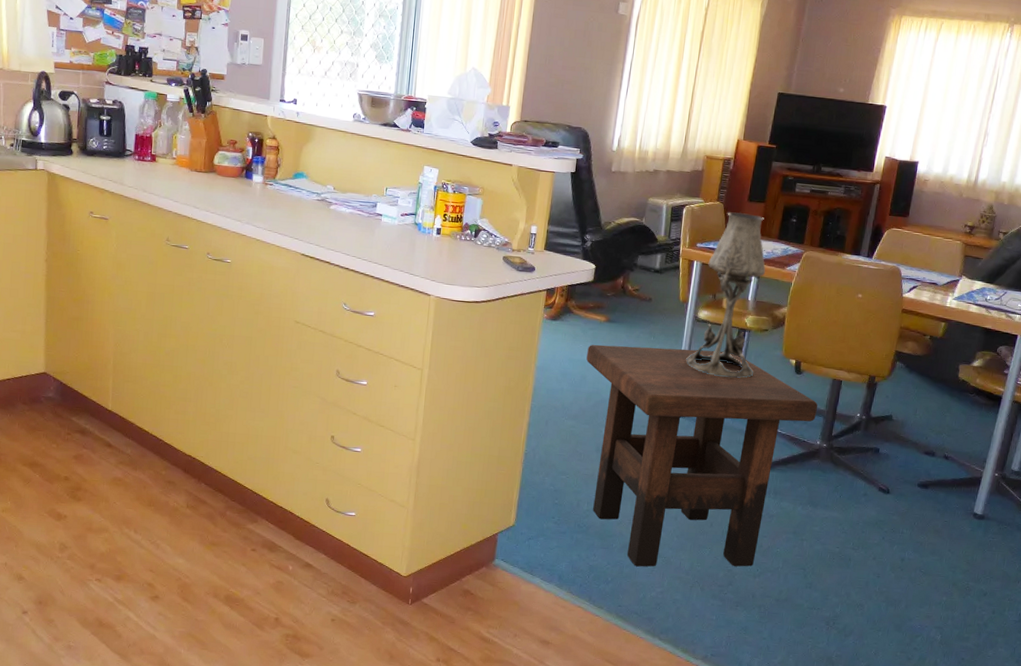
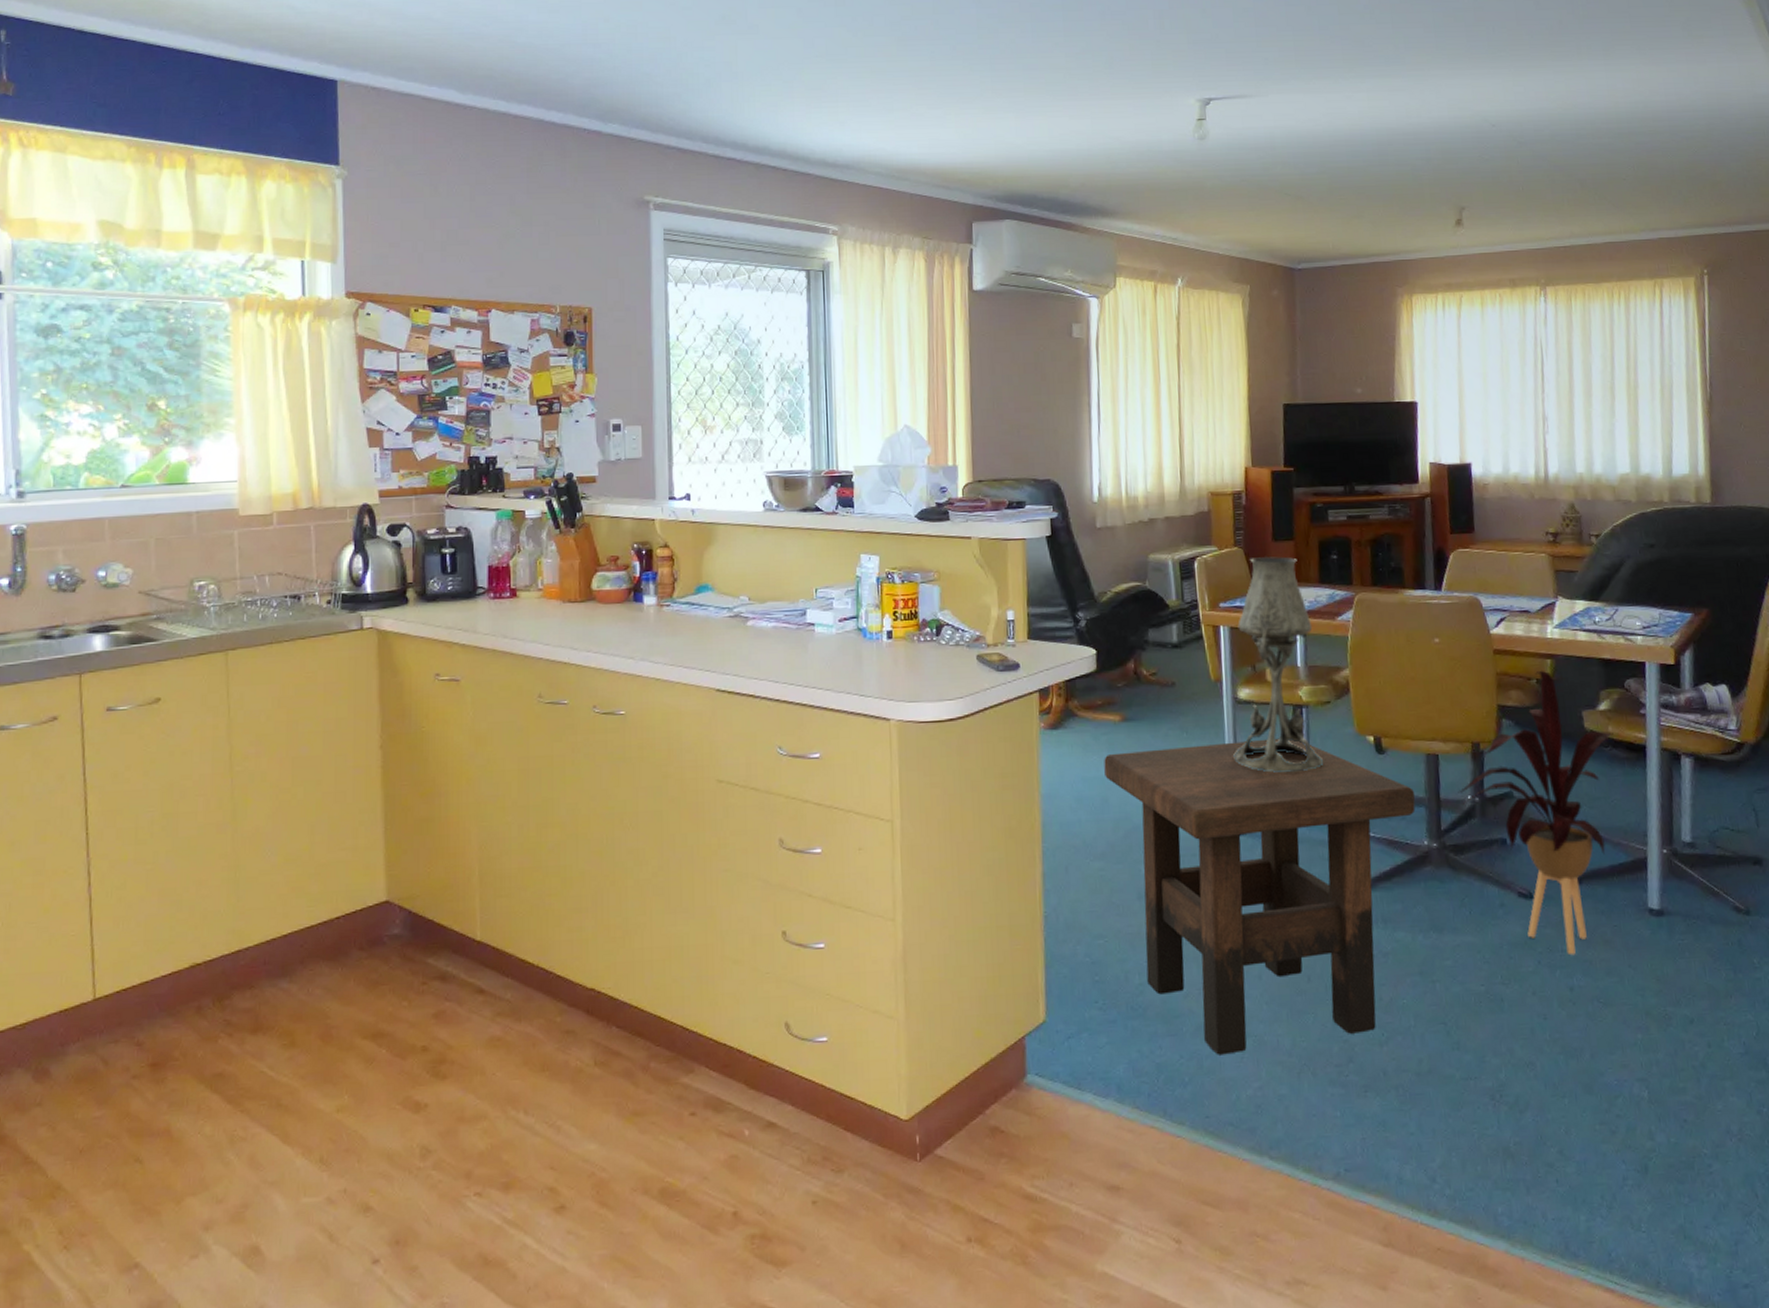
house plant: none [851,329,979,537] -> present [1458,670,1614,956]

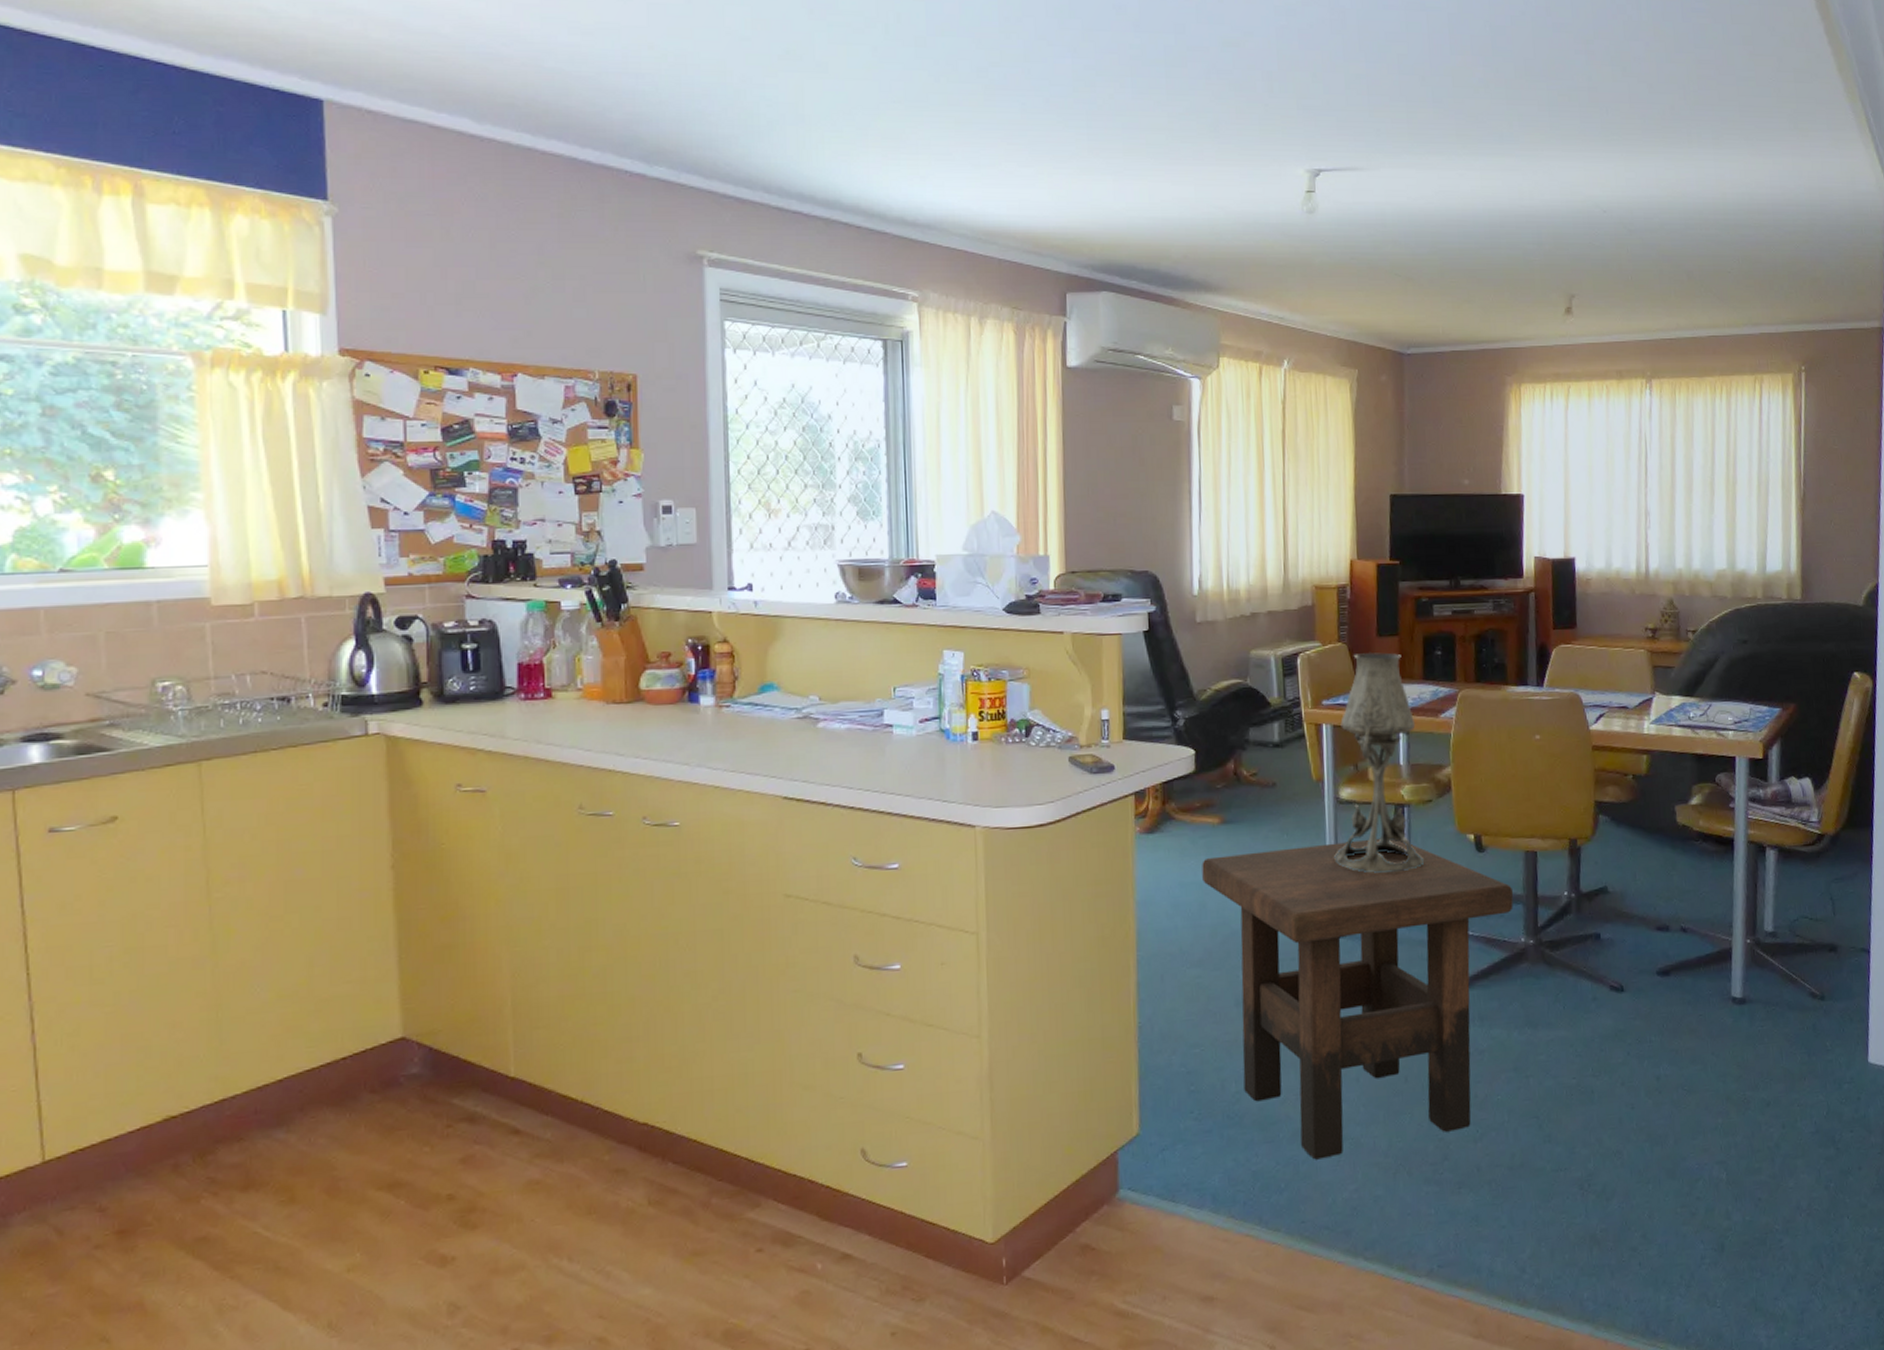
house plant: present [1458,670,1614,956] -> none [1555,765,1704,1046]

